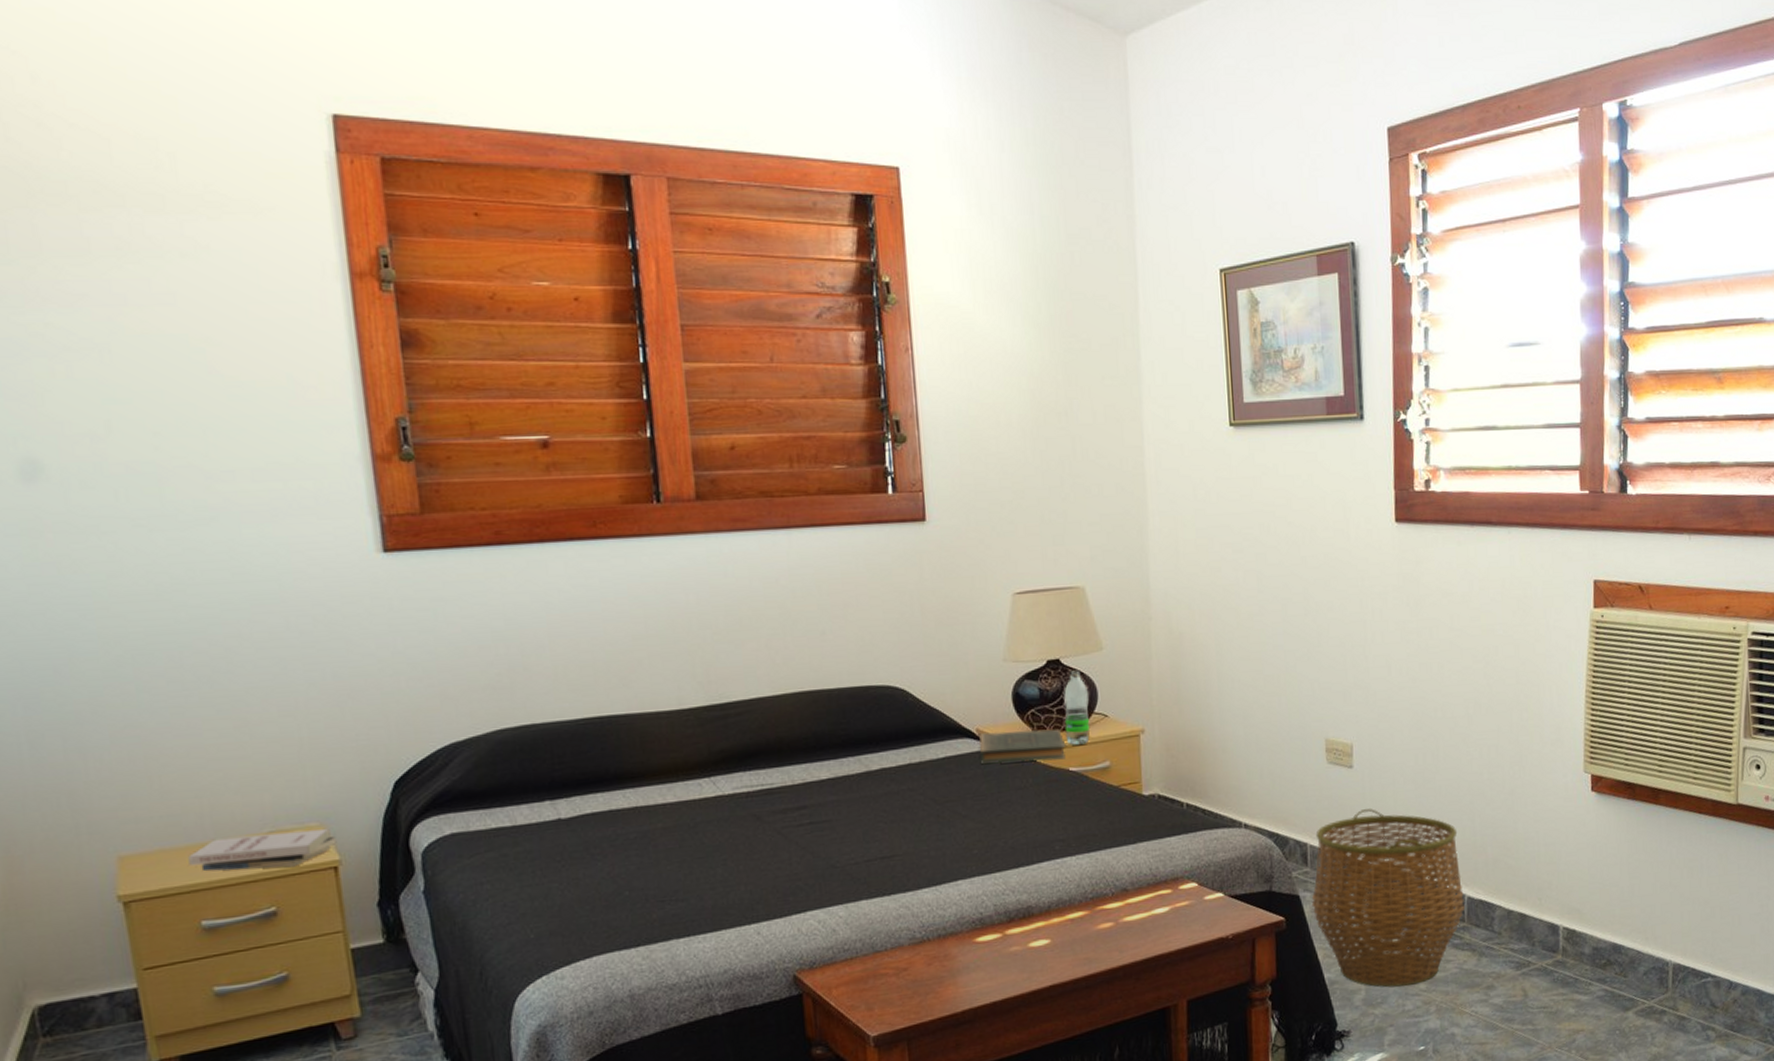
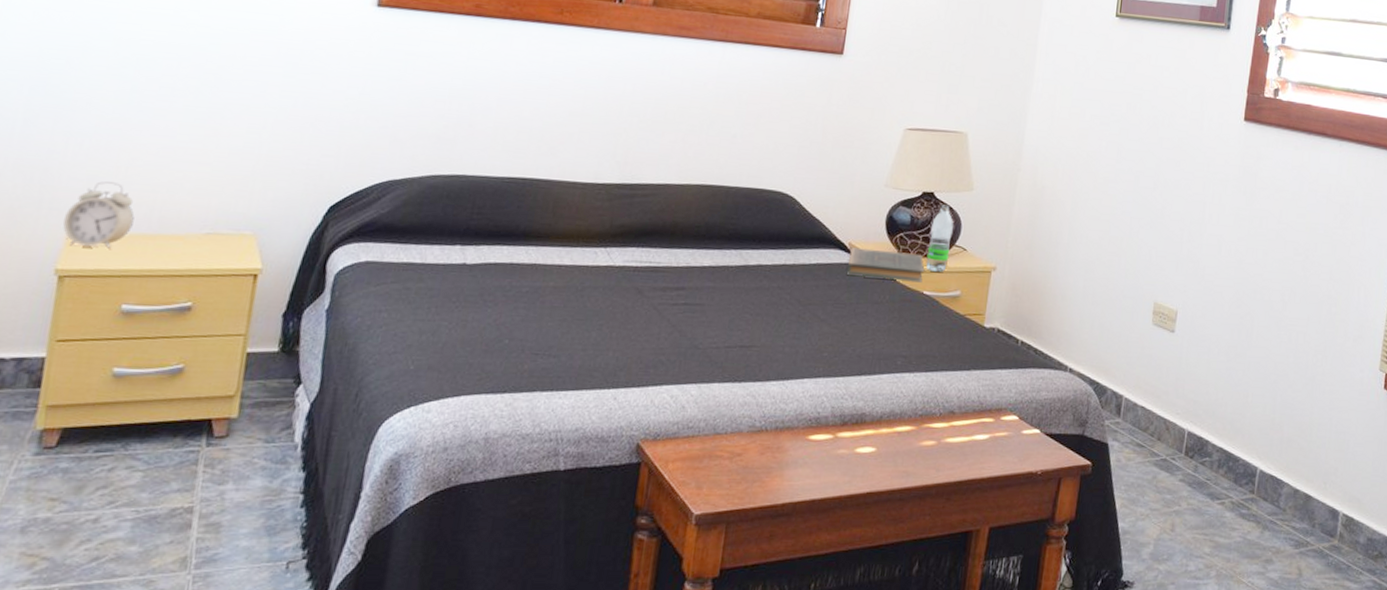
alarm clock: none [108,794,186,869] -> present [62,181,135,249]
books: present [188,829,337,871] -> none [127,232,264,269]
basket: present [1311,809,1465,987] -> none [1118,372,1259,547]

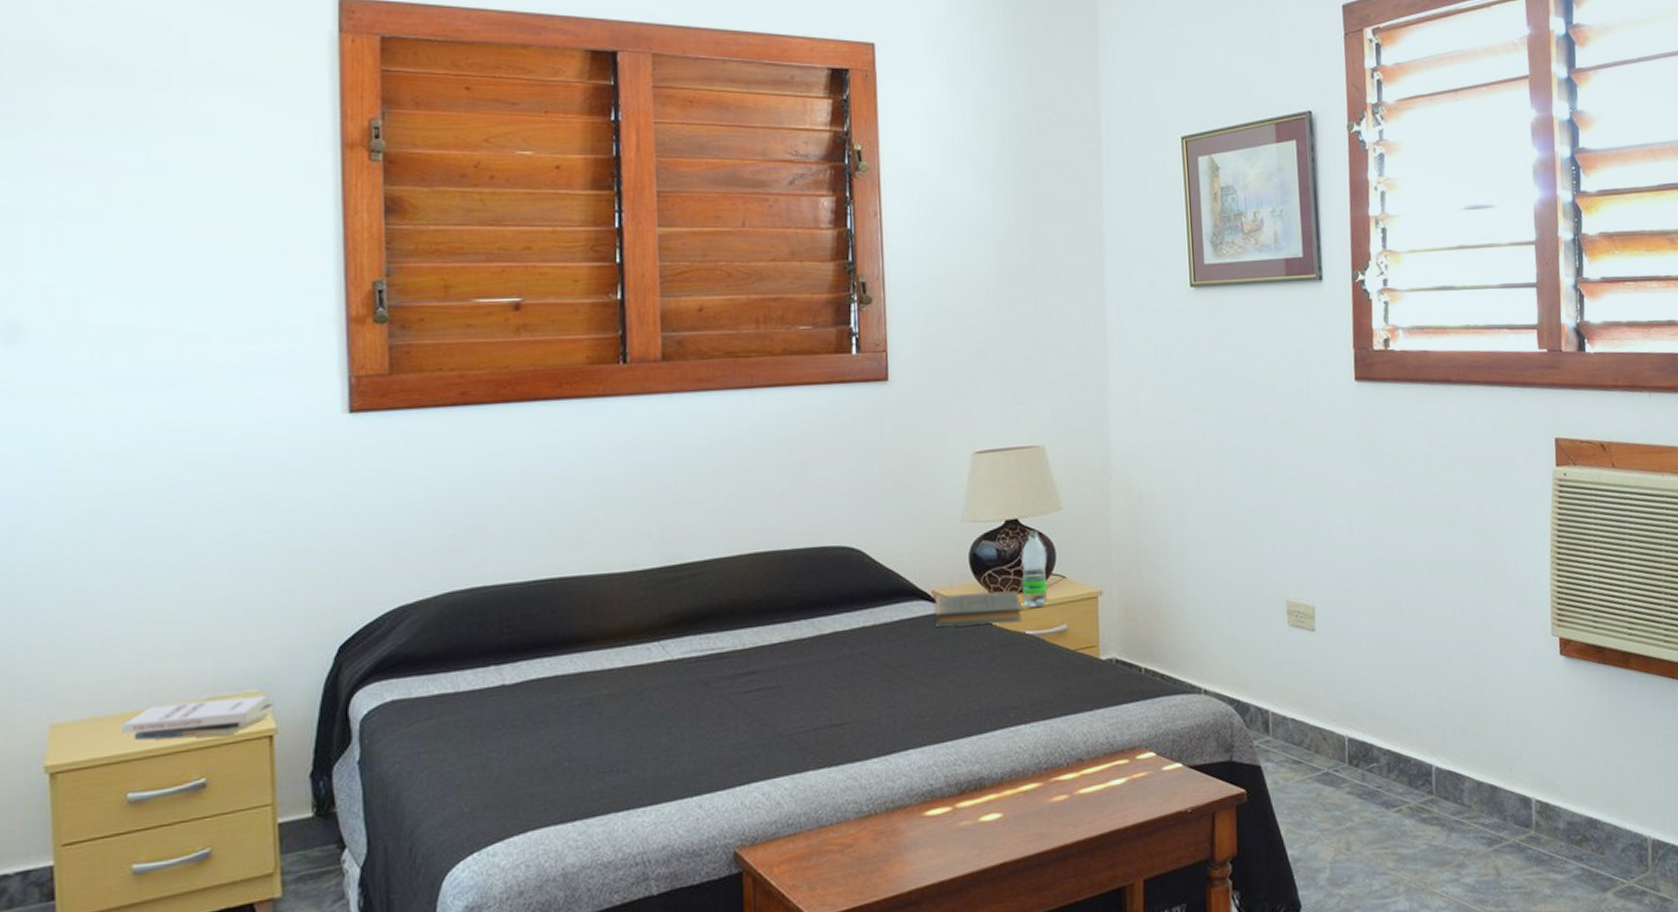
alarm clock: present [62,181,135,249] -> none [42,659,122,738]
books: none [127,232,264,269] -> present [122,696,275,740]

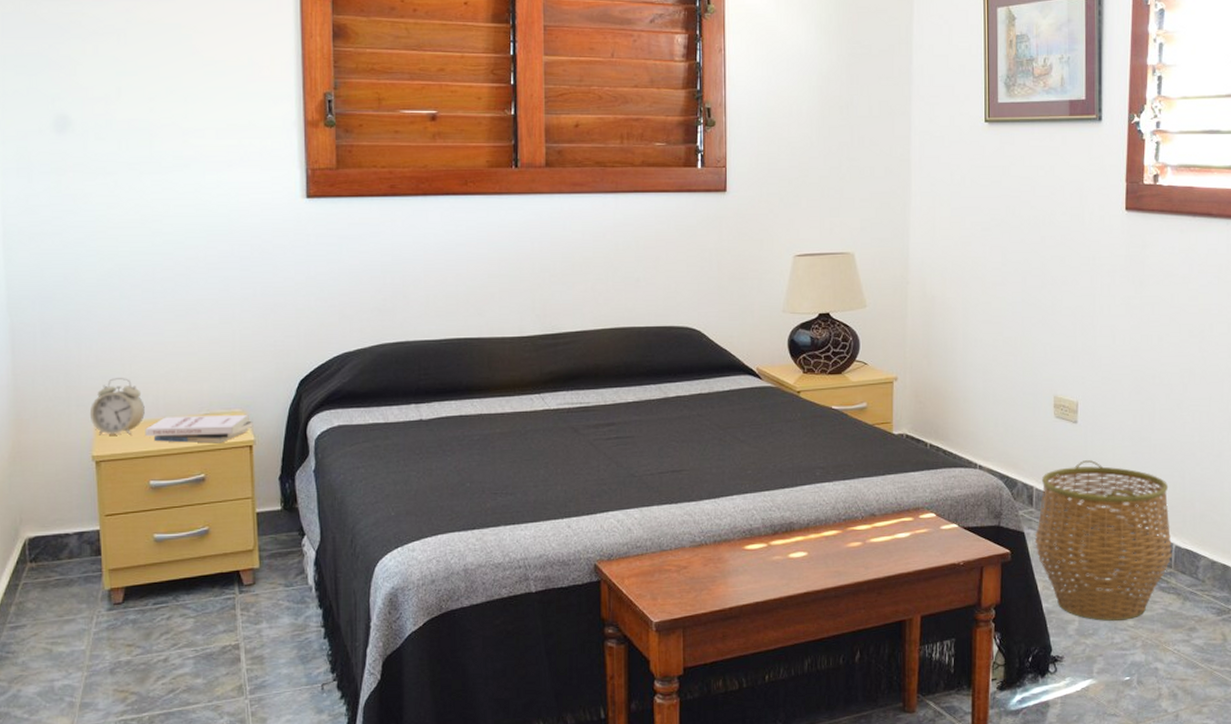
alarm clock: none [42,659,122,738] -> present [89,378,145,436]
book: present [934,590,1023,628] -> none [758,371,831,399]
bottle: present [1021,530,1048,609] -> none [830,323,852,388]
basket: none [1273,674,1433,865] -> present [1034,460,1172,621]

